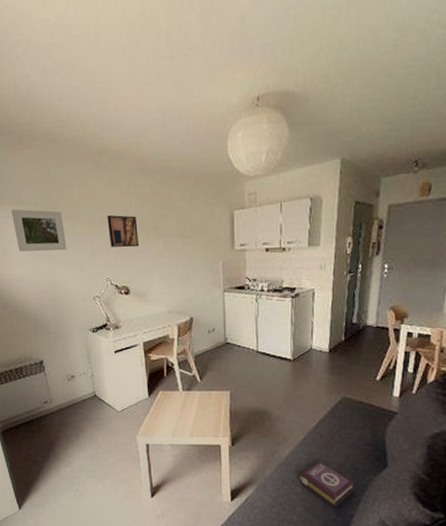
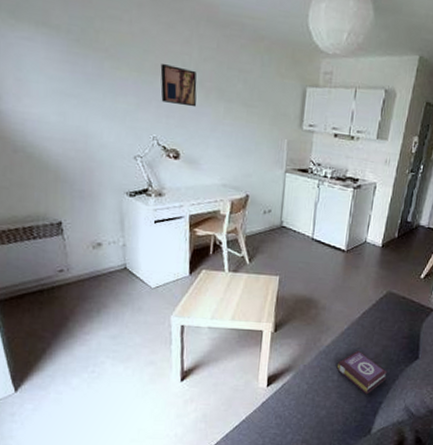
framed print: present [11,209,67,252] -> none [33,30,106,95]

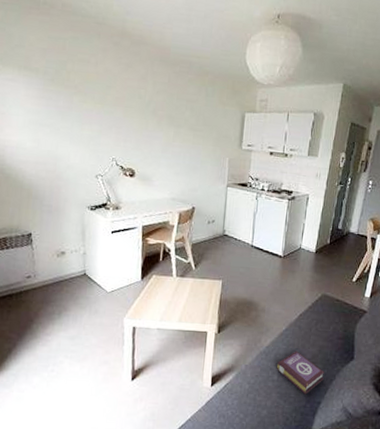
wall art: present [160,64,197,108] -> none [120,97,151,133]

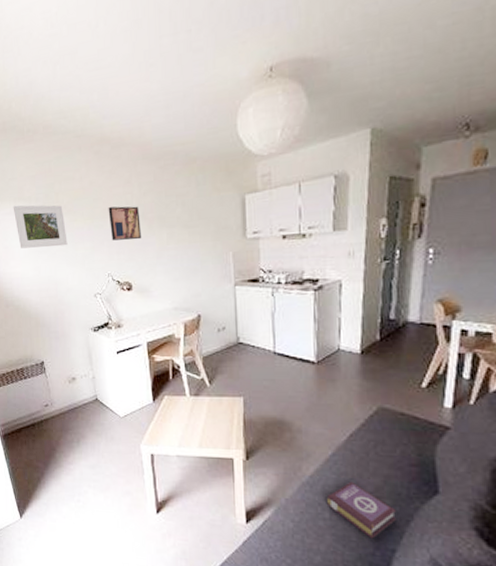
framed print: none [16,73,74,124] -> present [13,205,68,249]
wall art: none [120,97,151,133] -> present [108,206,141,241]

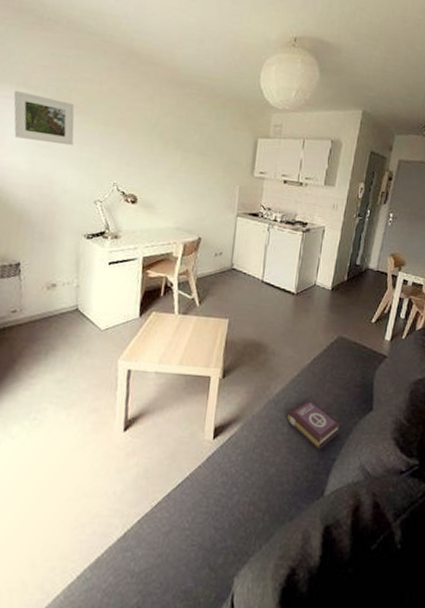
wall art: present [108,206,141,241] -> none [123,118,157,157]

